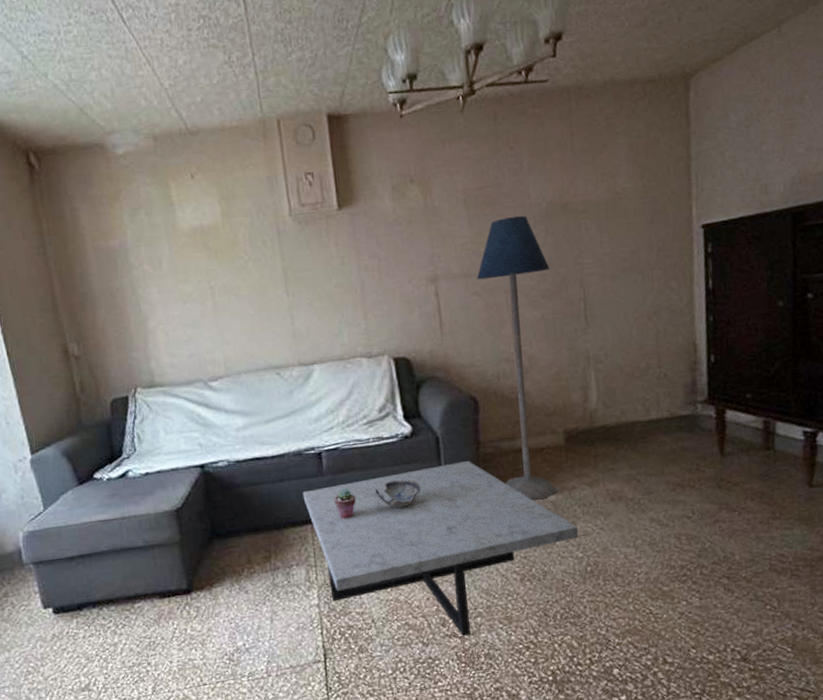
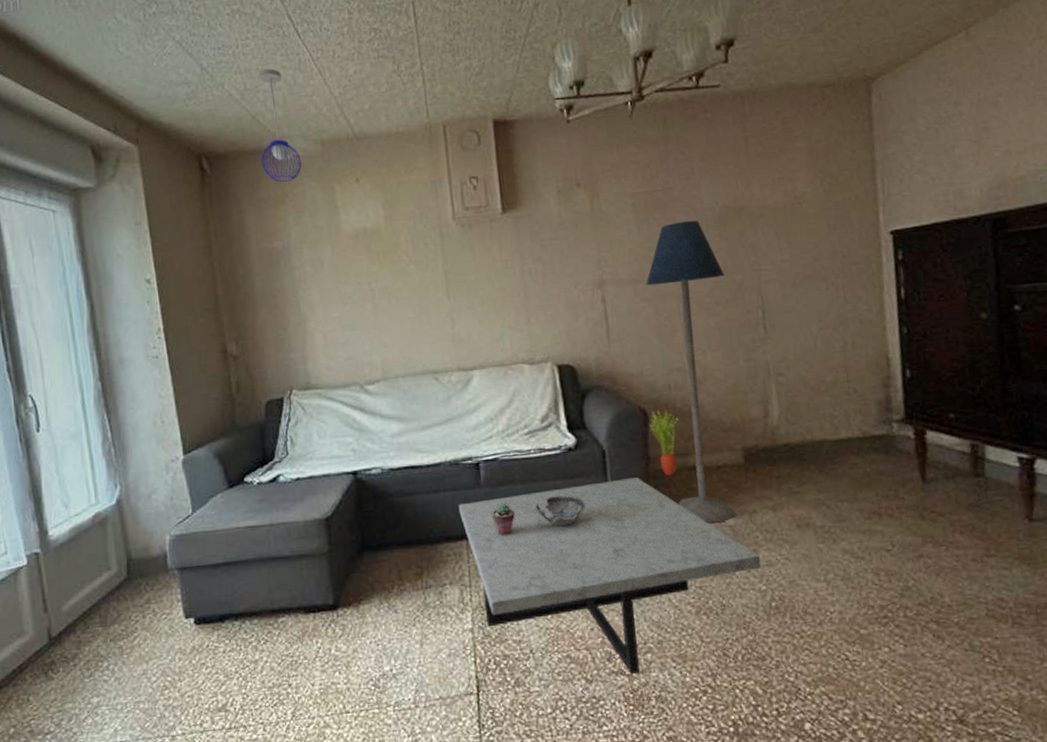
pendant light: none [83,58,135,179] -> present [258,69,302,182]
potted plant: none [479,397,507,459] -> present [649,409,679,476]

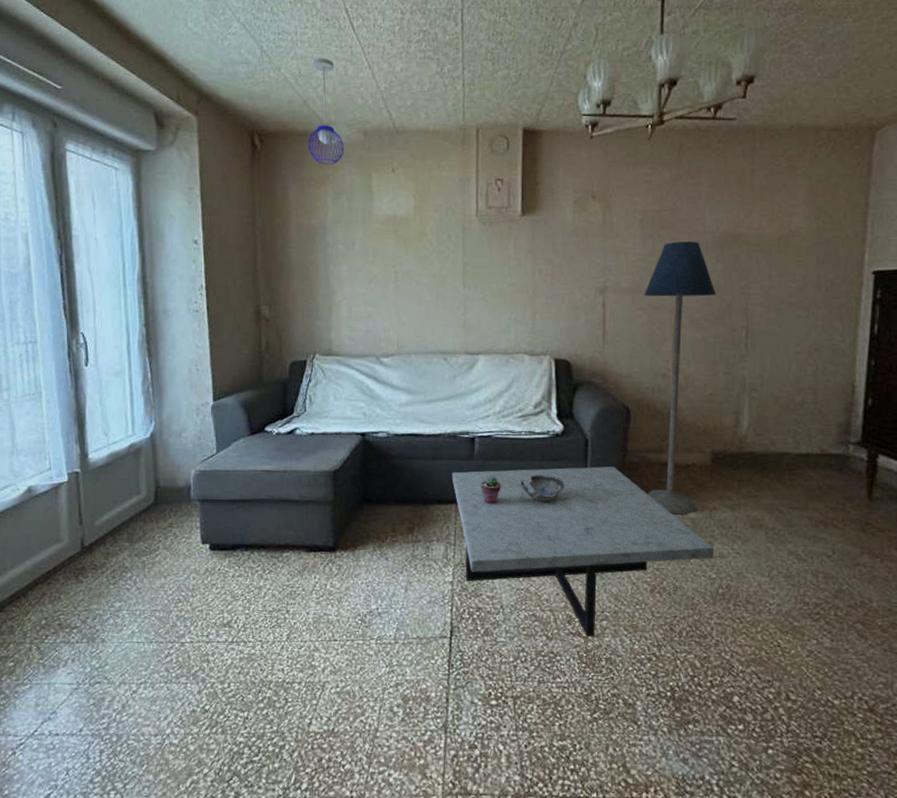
potted plant: present [649,409,679,476] -> none [630,409,658,469]

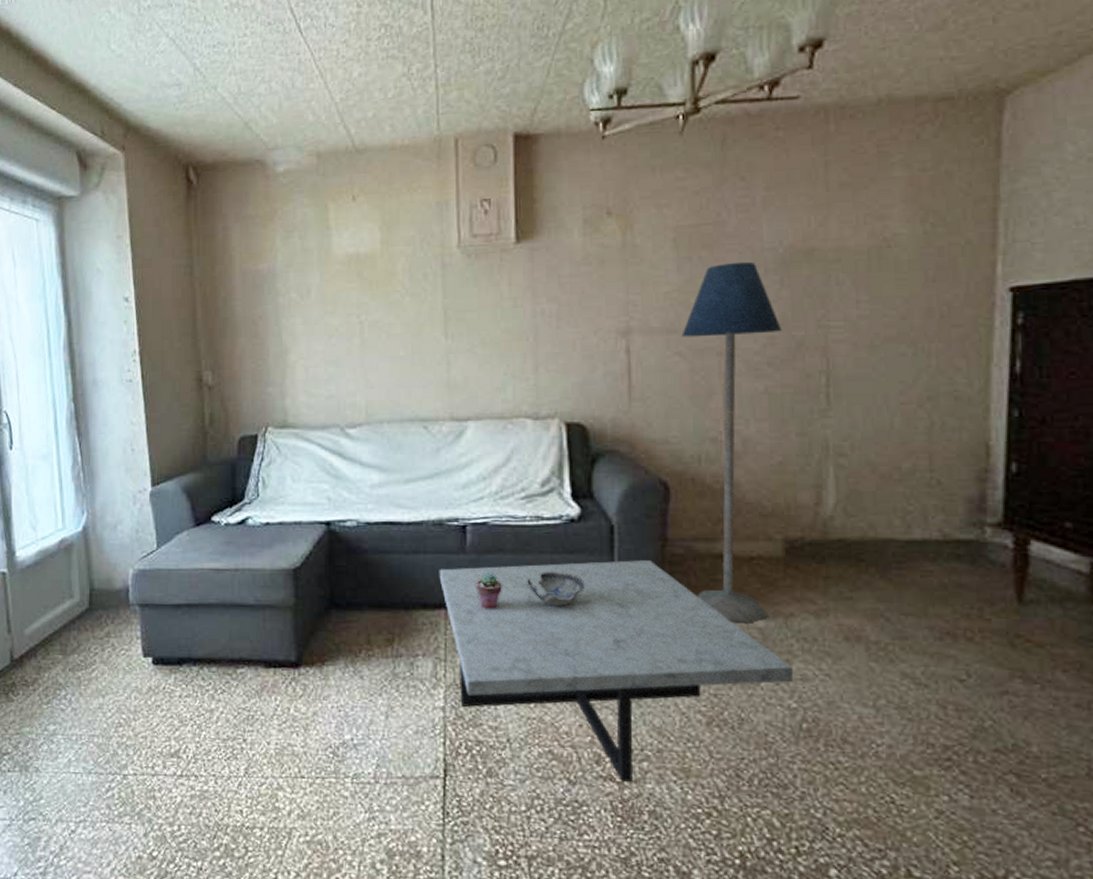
pendant light: present [308,58,345,165] -> none [251,70,295,198]

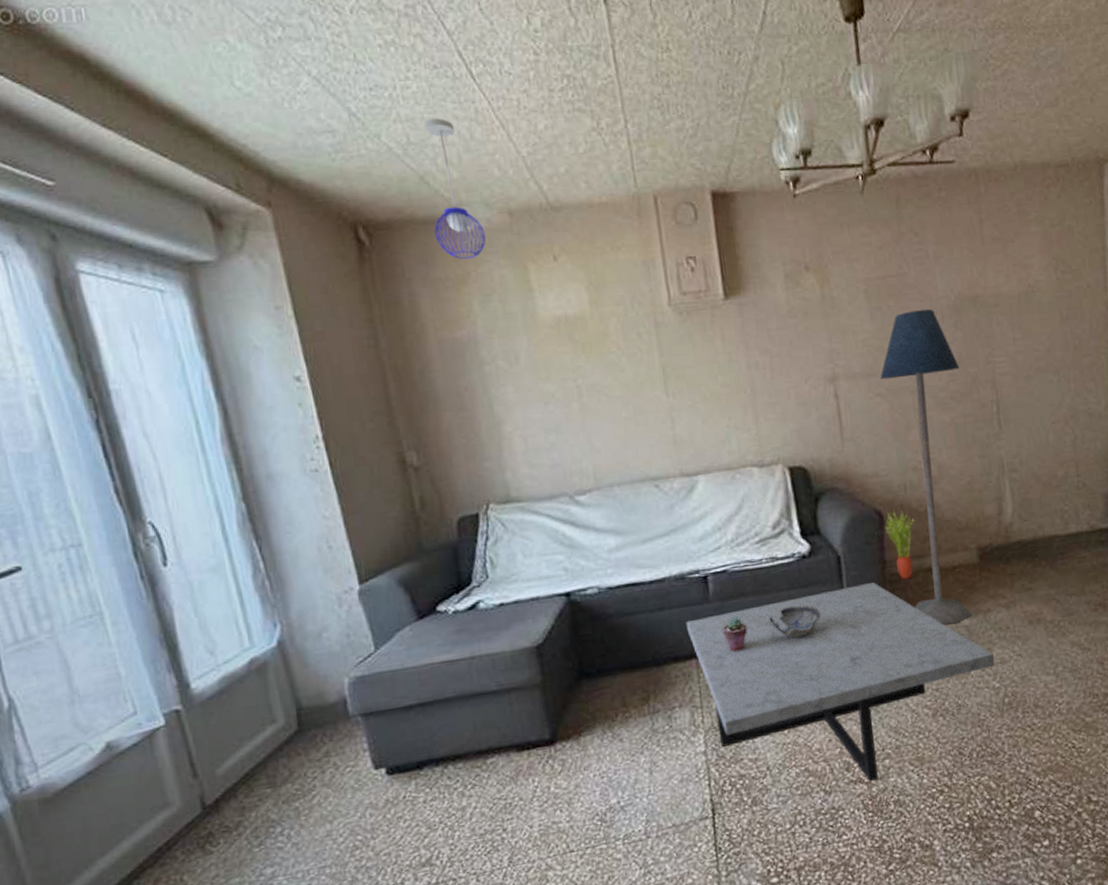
pendant light: none [251,70,295,198] -> present [424,118,487,259]
potted plant: none [670,484,707,563] -> present [885,511,915,580]

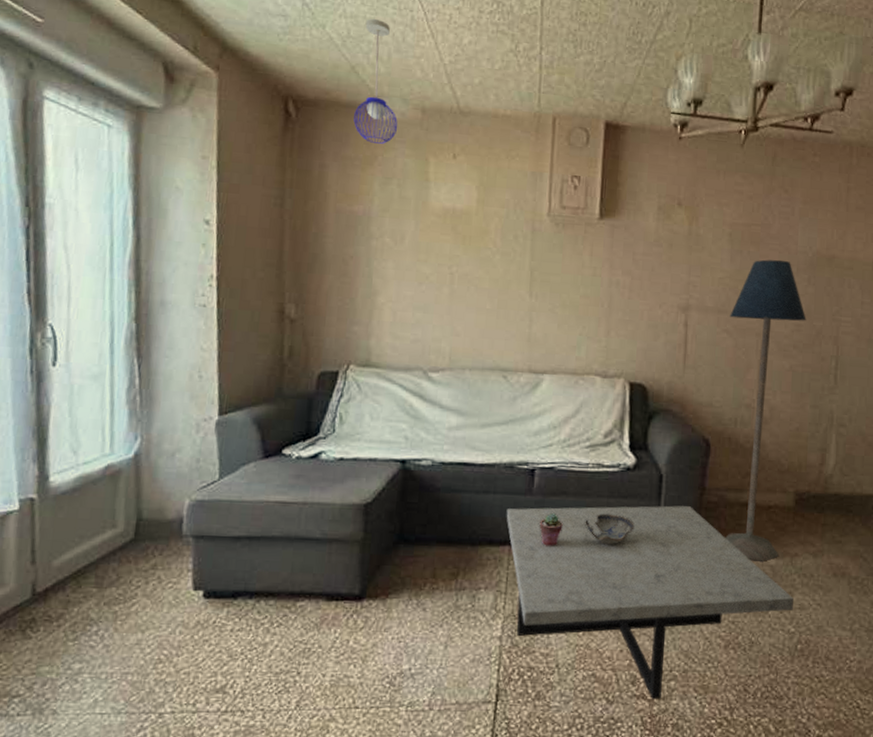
potted plant: present [885,511,915,580] -> none [710,442,739,510]

